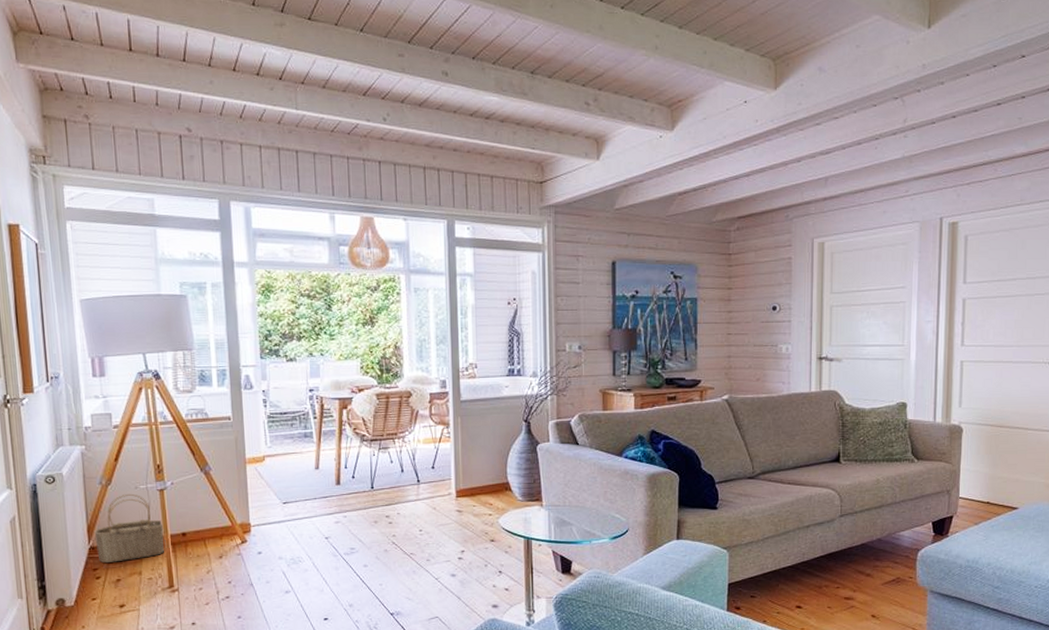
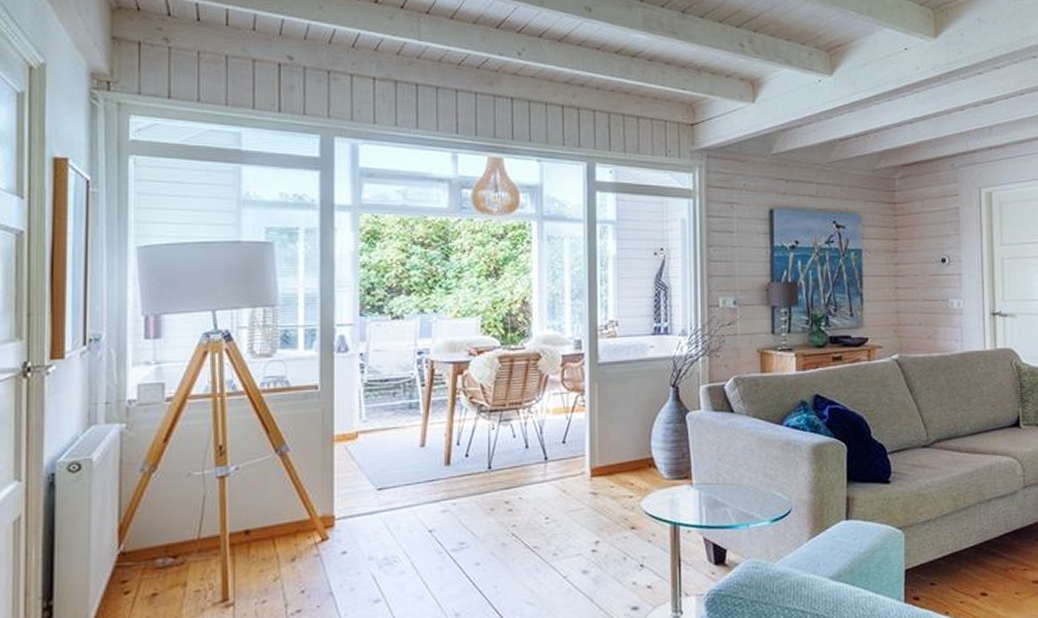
wicker basket: present [94,493,166,563] -> none [127,482,222,572]

